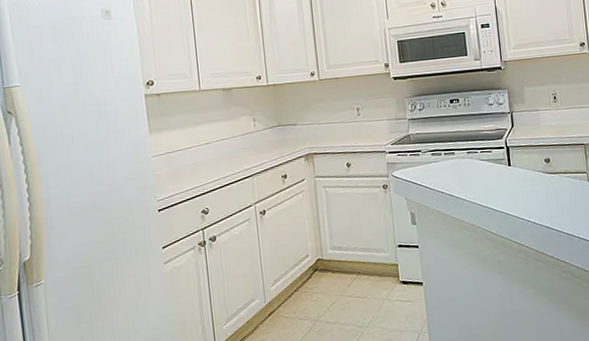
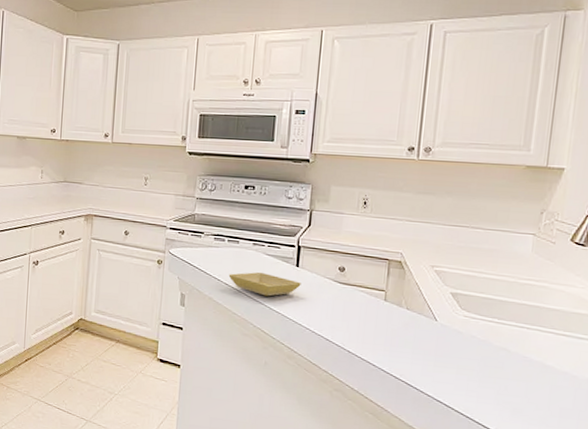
saucer: none [450,177,516,199] -> present [228,272,301,297]

